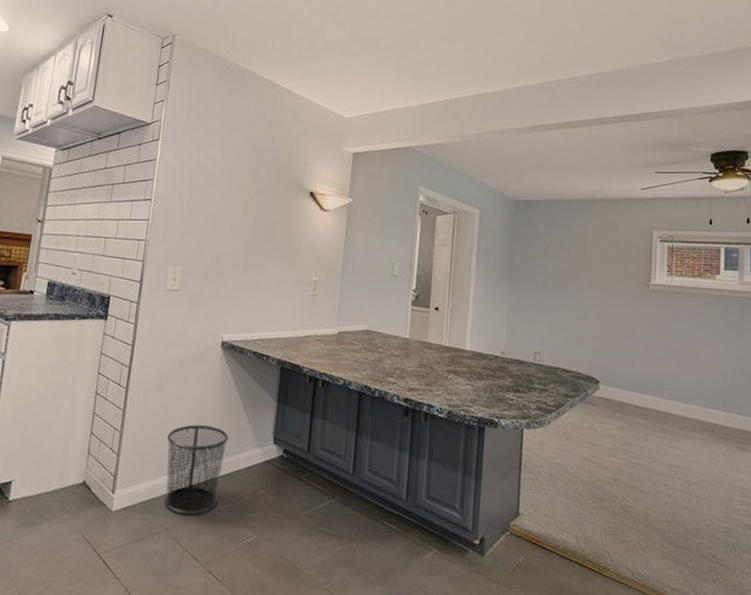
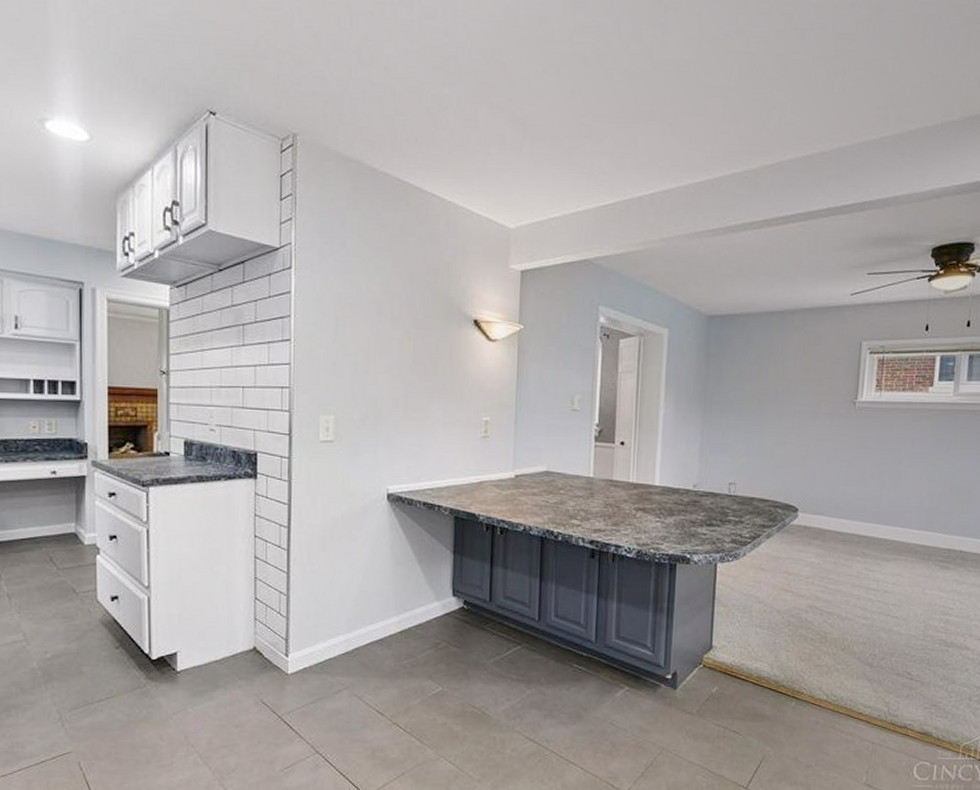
waste bin: present [164,424,229,515] -> none [338,582,404,673]

